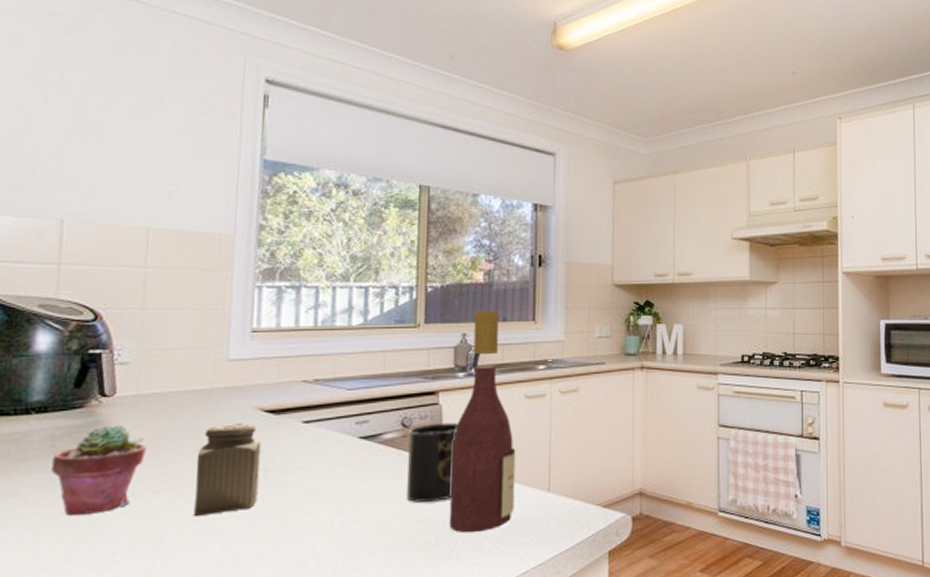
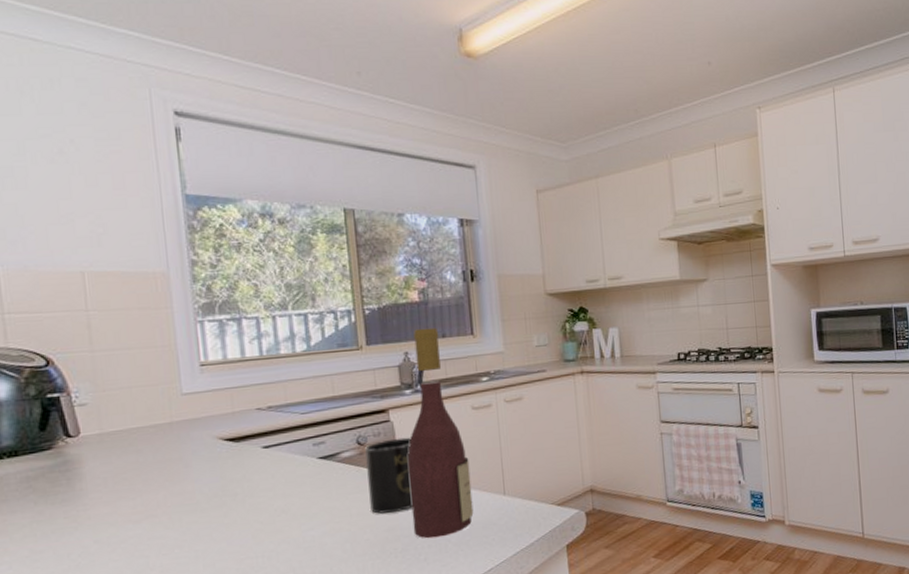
potted succulent: present [51,425,146,517] -> none [31,463,119,550]
salt shaker: present [194,422,261,517] -> none [167,451,231,542]

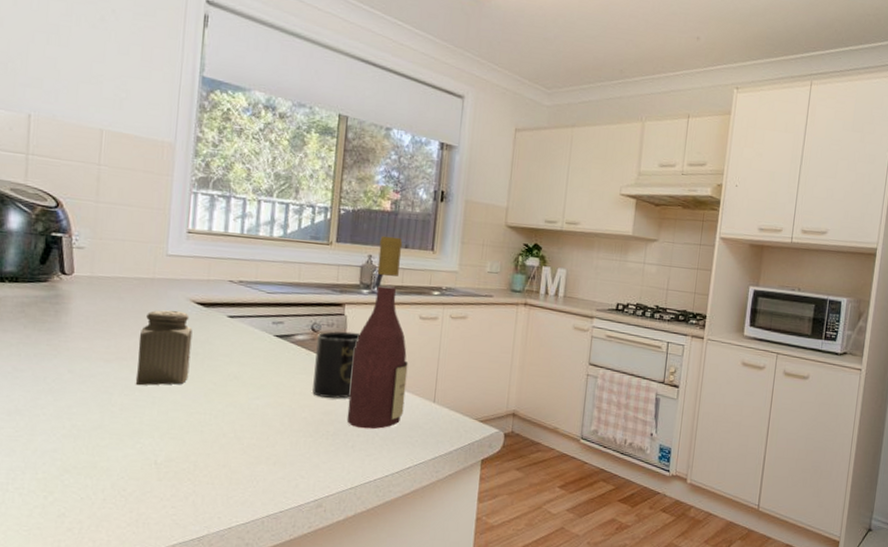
salt shaker: none [167,451,231,542] -> present [136,310,193,386]

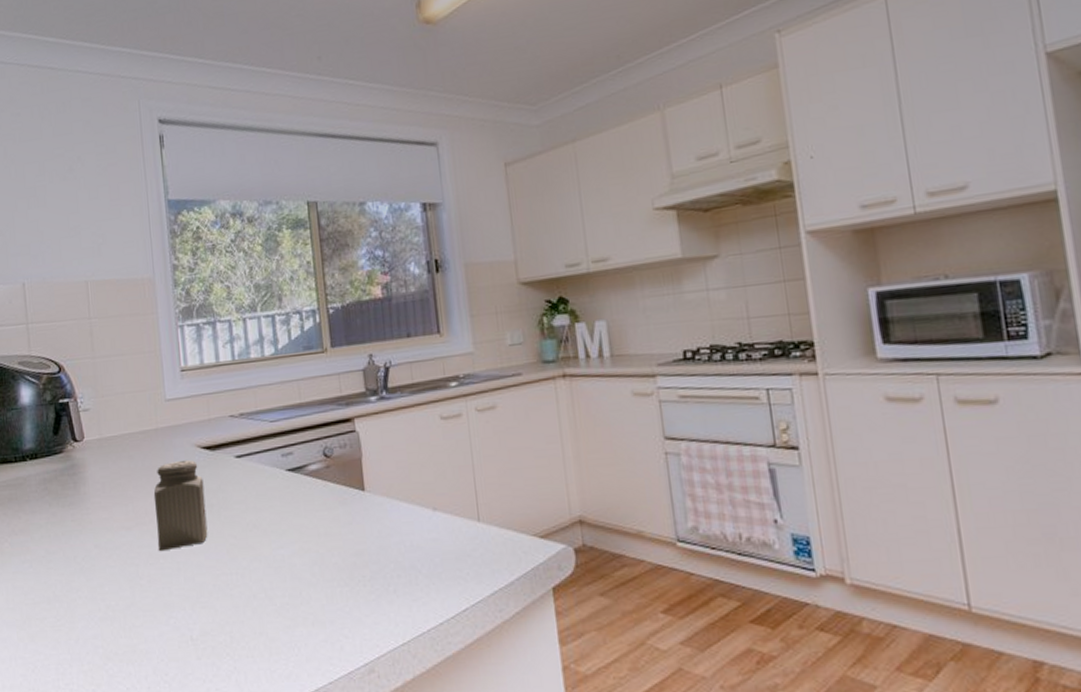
mug: present [312,331,360,399] -> none [332,449,381,535]
wine bottle: present [346,235,408,430] -> none [374,326,445,567]

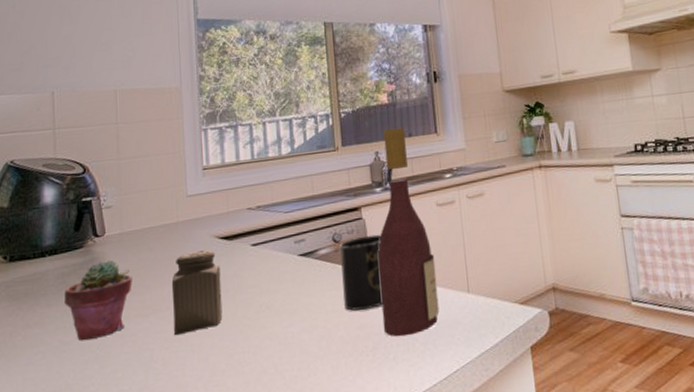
potted succulent: none [47,467,114,552] -> present [64,260,132,341]
mug: none [332,449,381,535] -> present [340,234,383,311]
wine bottle: none [374,326,445,567] -> present [377,127,440,337]

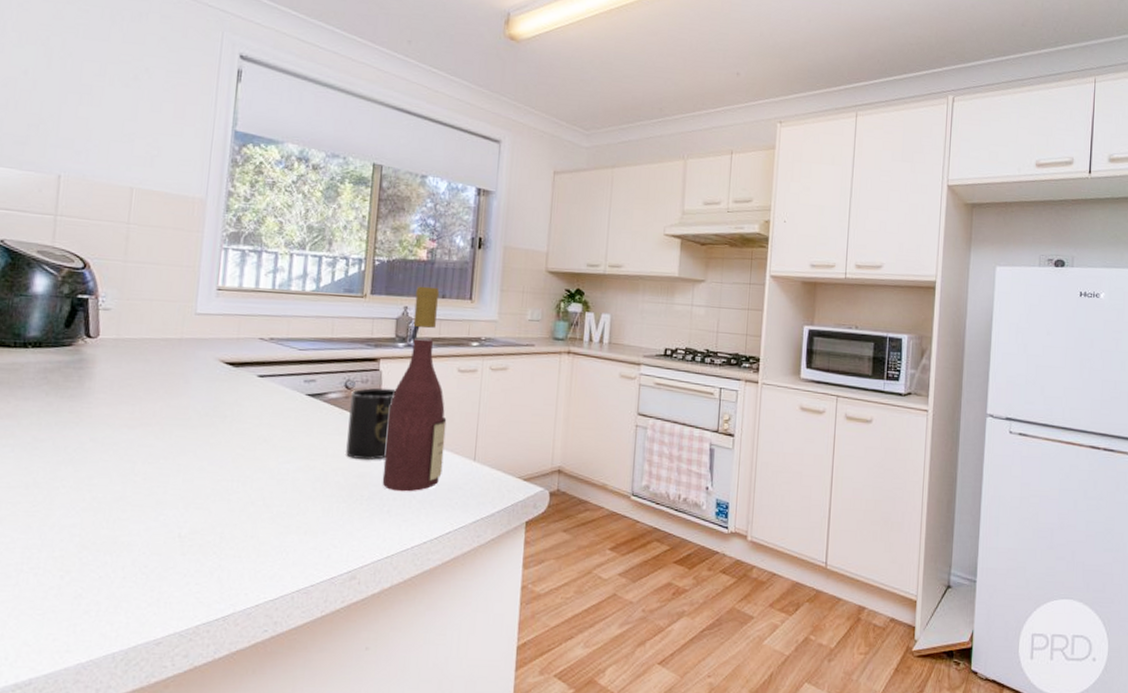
potted succulent: present [64,260,132,341] -> none [43,364,123,442]
salt shaker: present [171,249,223,336] -> none [161,371,221,453]

